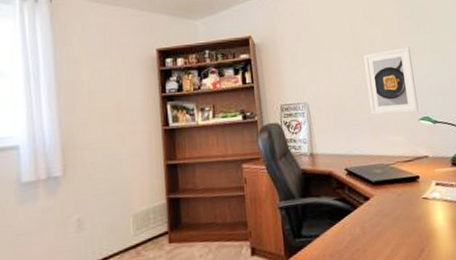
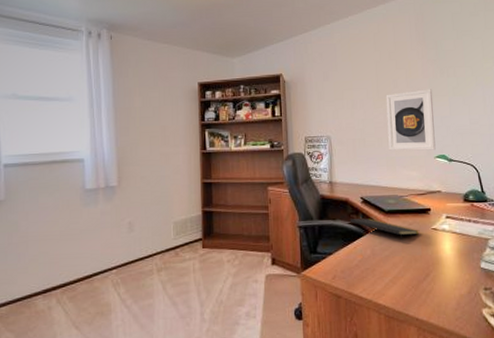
notepad: none [335,192,410,217] -> present [349,218,420,243]

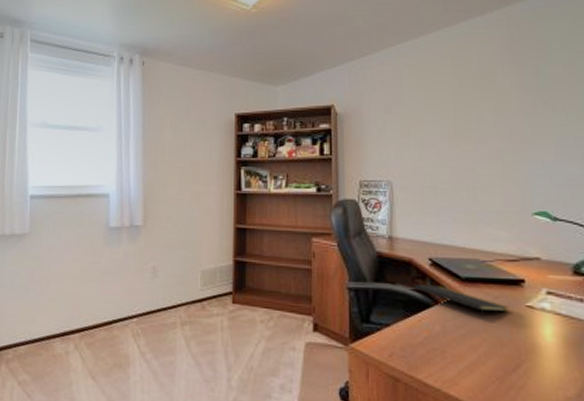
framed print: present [385,89,436,151] -> none [466,126,534,205]

